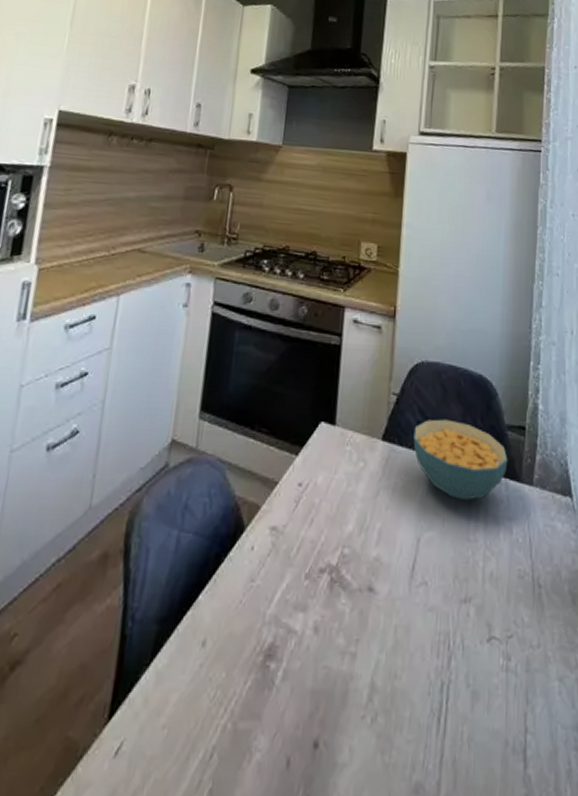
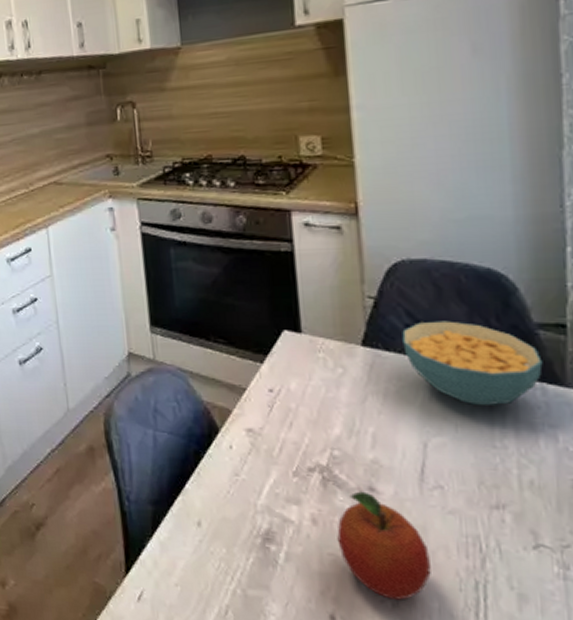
fruit: none [333,592,409,714] -> present [337,491,431,600]

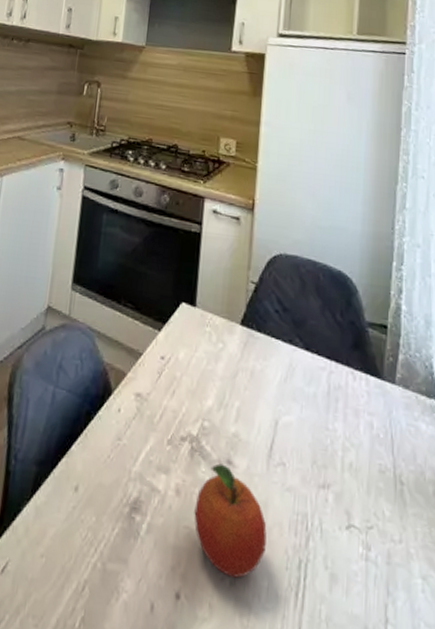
cereal bowl: present [402,321,543,406] -> none [271,309,369,391]

